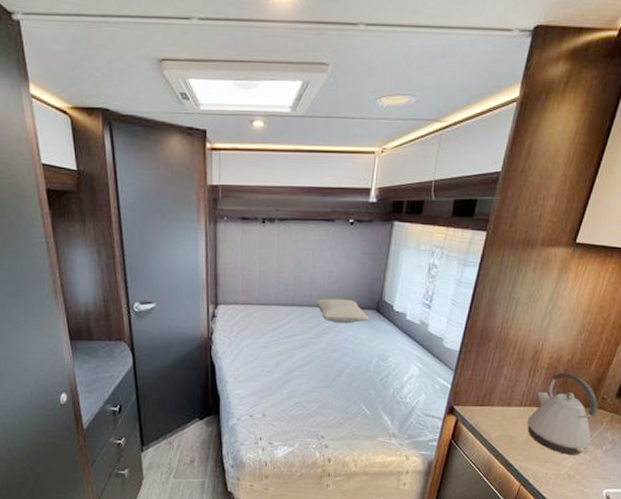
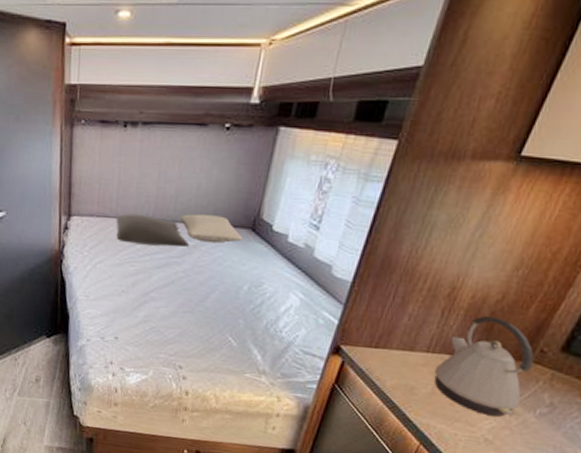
pillow: none [259,300,325,329] -> present [116,213,190,247]

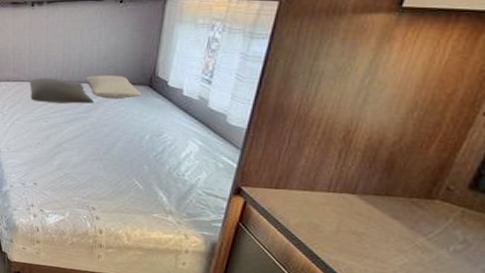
kettle: present [434,316,534,417] -> none [337,157,441,253]

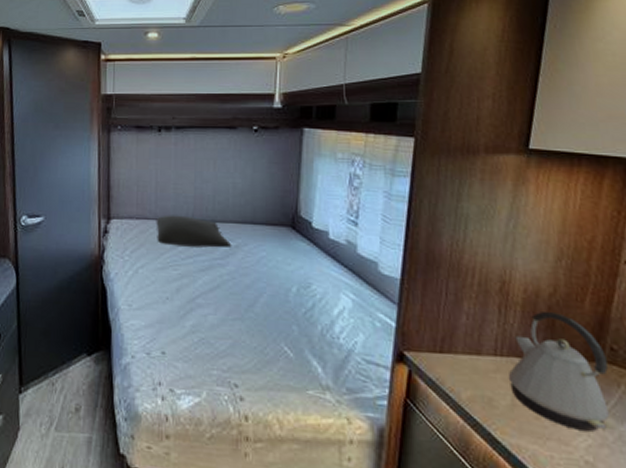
pillow: present [85,75,142,99] -> none [220,213,284,243]
kettle: none [337,157,441,253] -> present [508,312,611,431]

